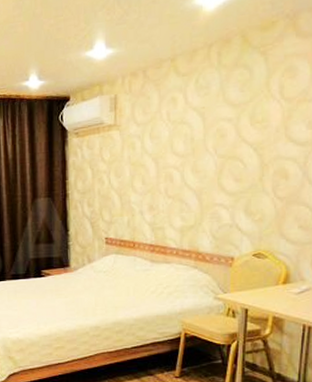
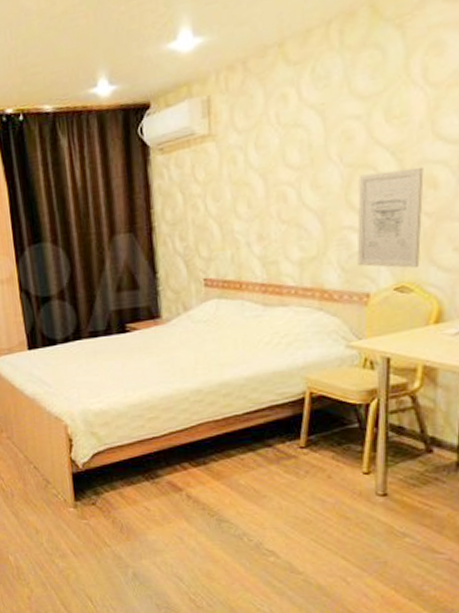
wall art: none [225,161,278,240] -> present [357,166,424,269]

